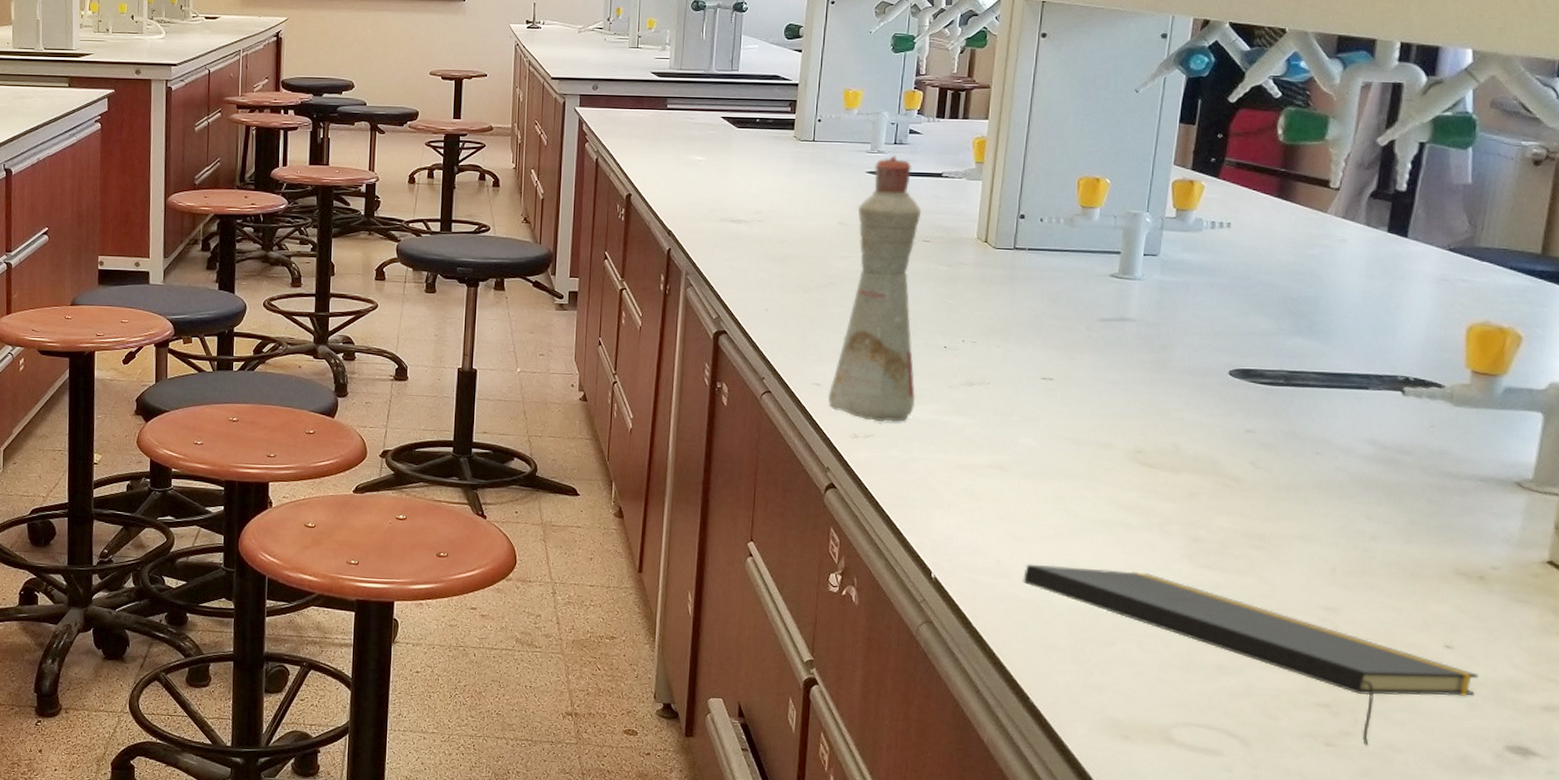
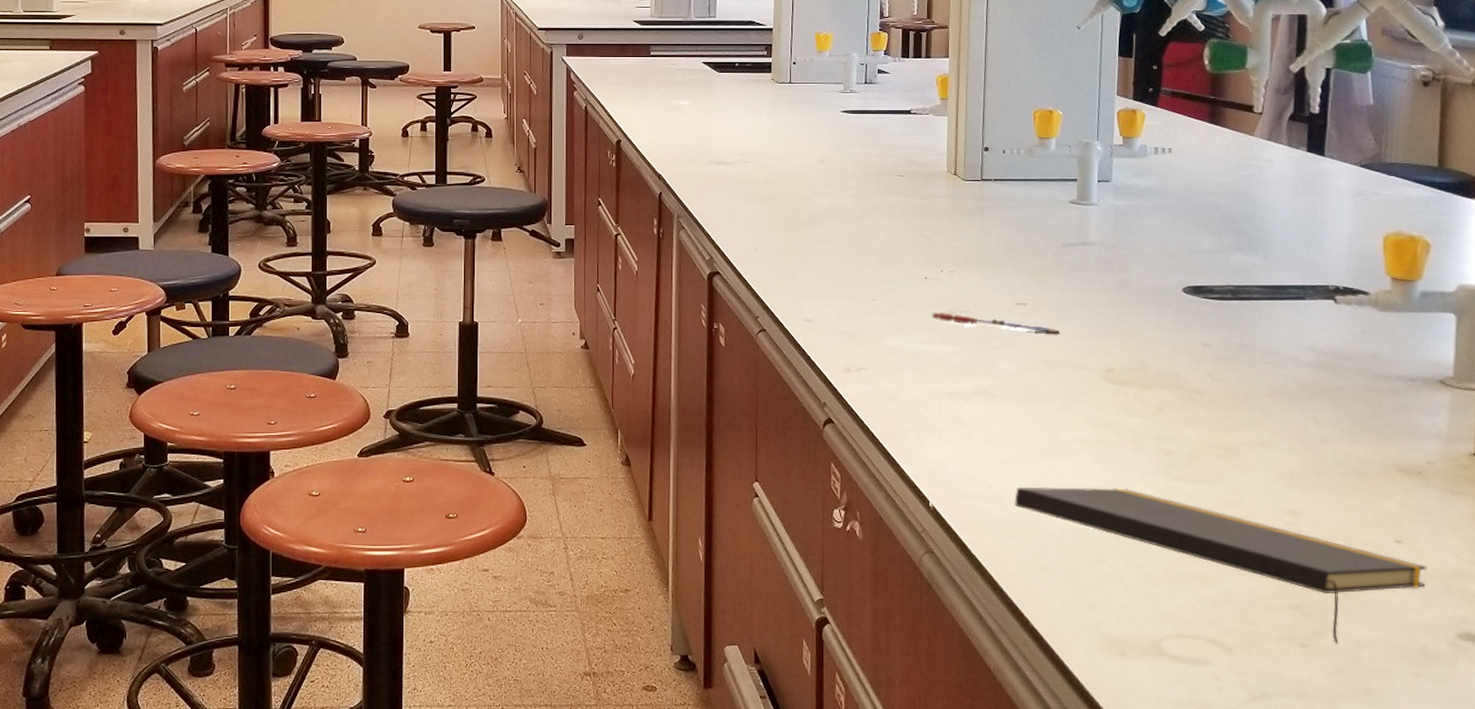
bottle: present [827,155,922,422] -> none [820,95,902,355]
pen: none [949,382,1087,411] -> present [932,311,1060,334]

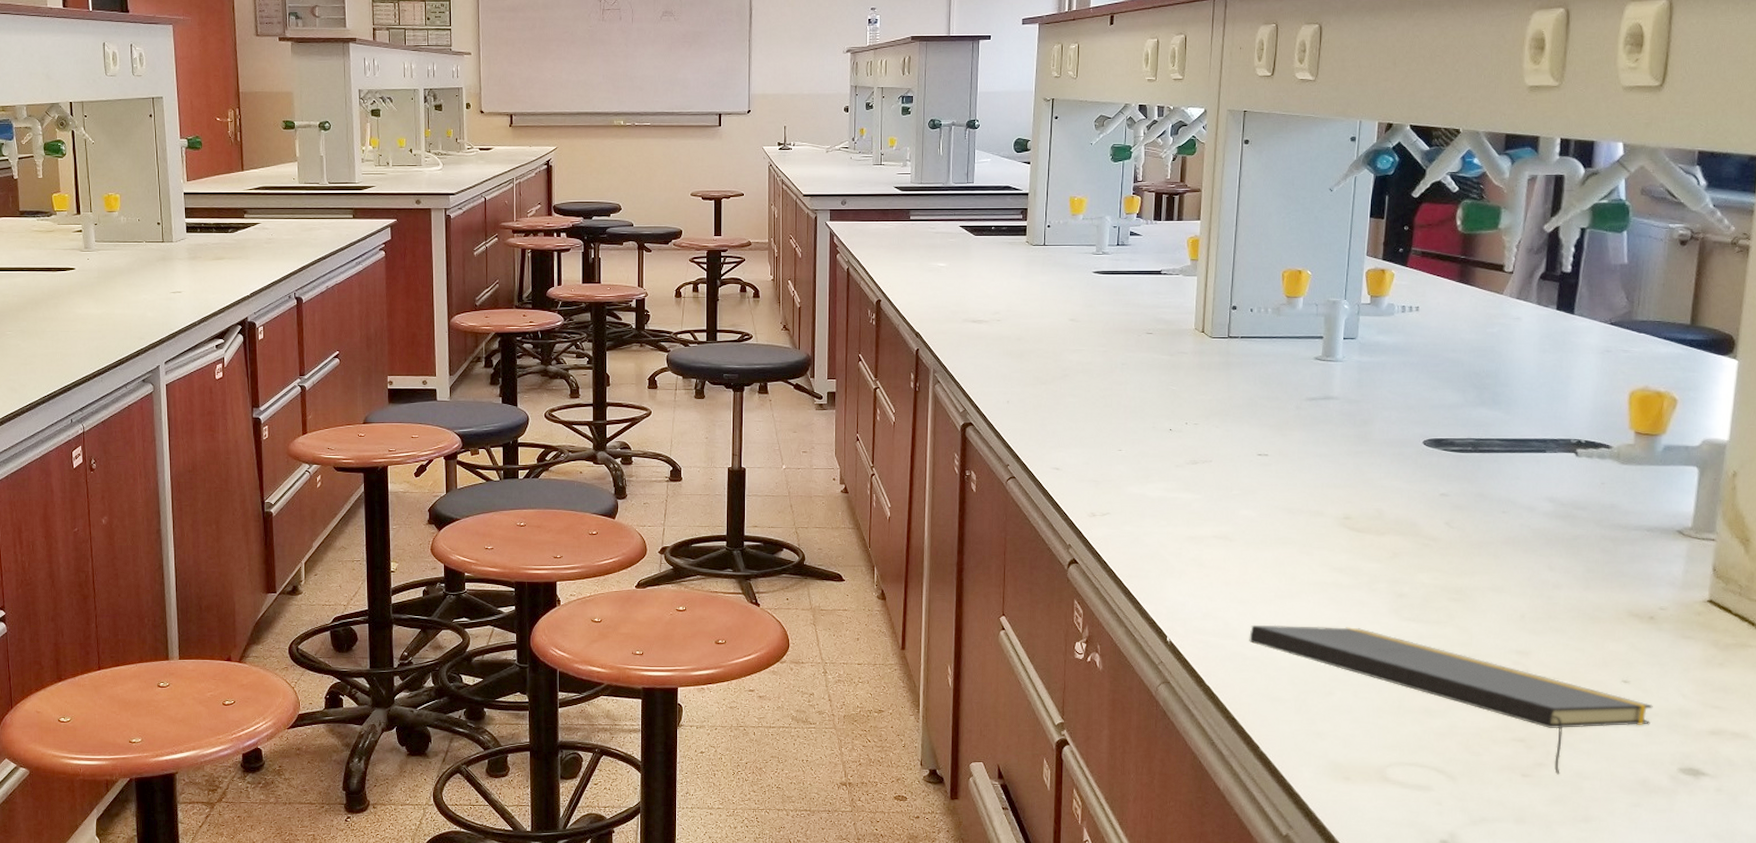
pen: present [932,311,1060,334] -> none [1175,461,1300,483]

